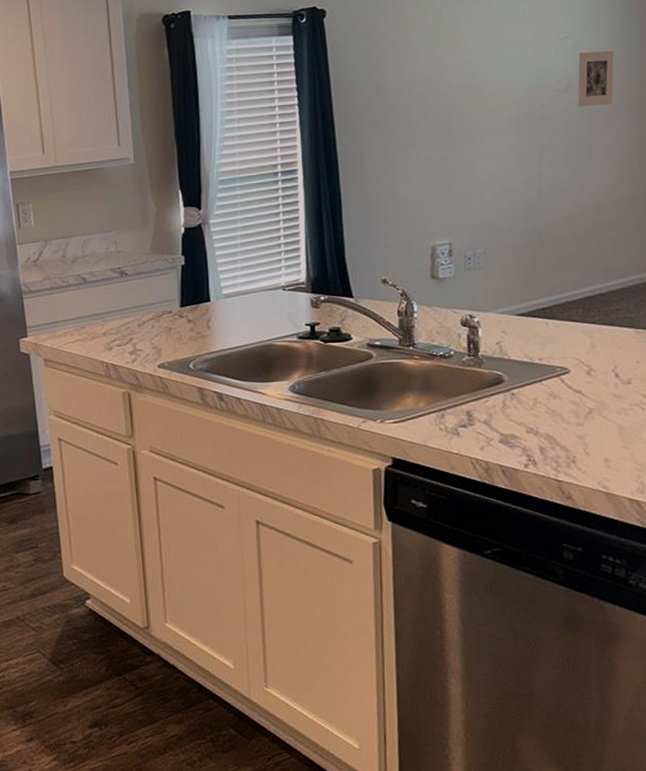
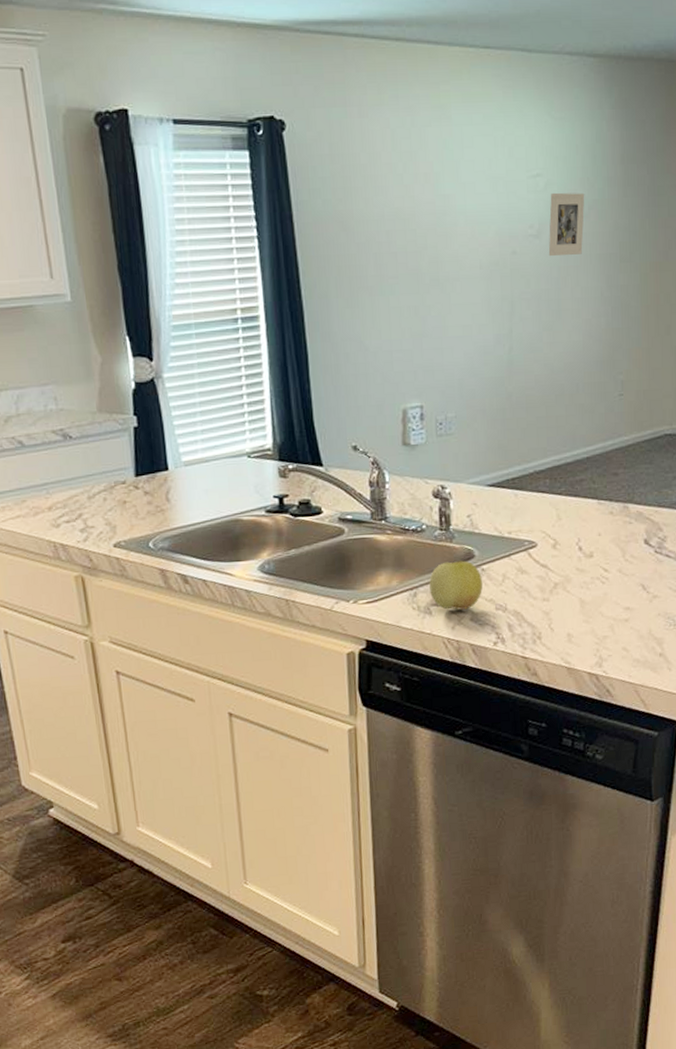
apple: none [457,385,512,432] -> present [429,560,483,610]

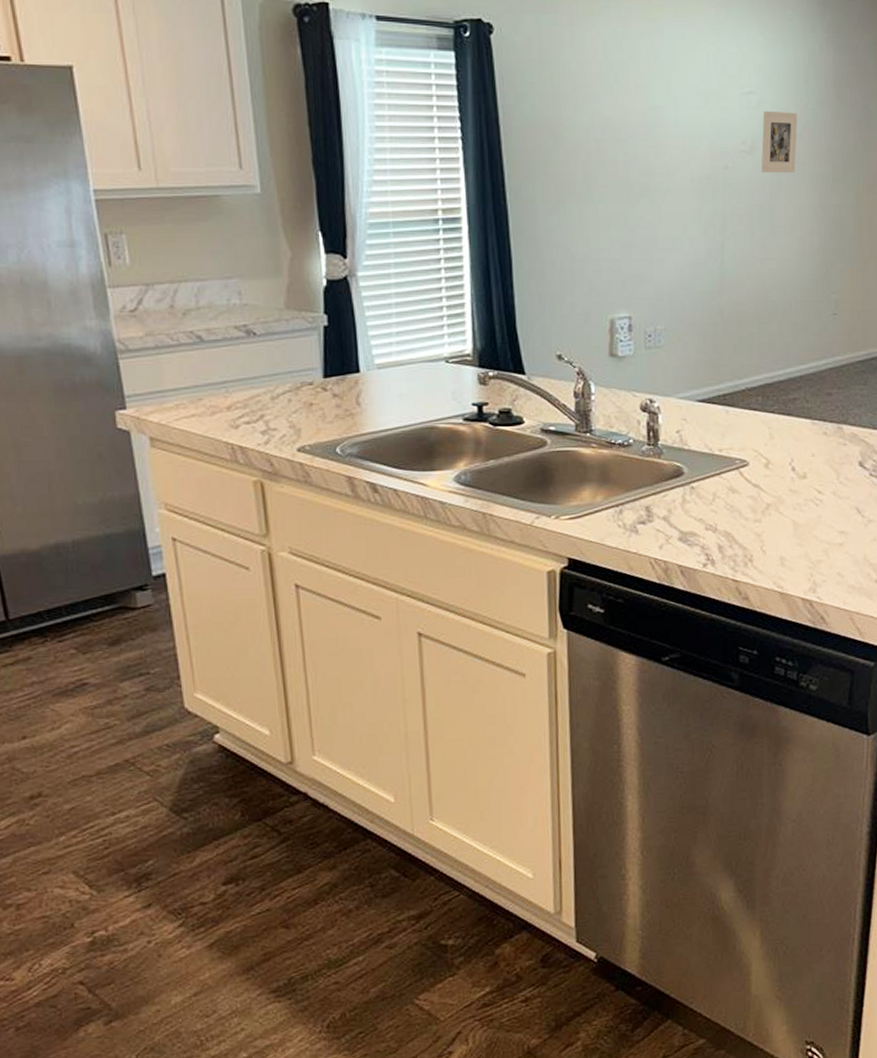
apple: present [429,560,483,610] -> none [636,477,692,529]

